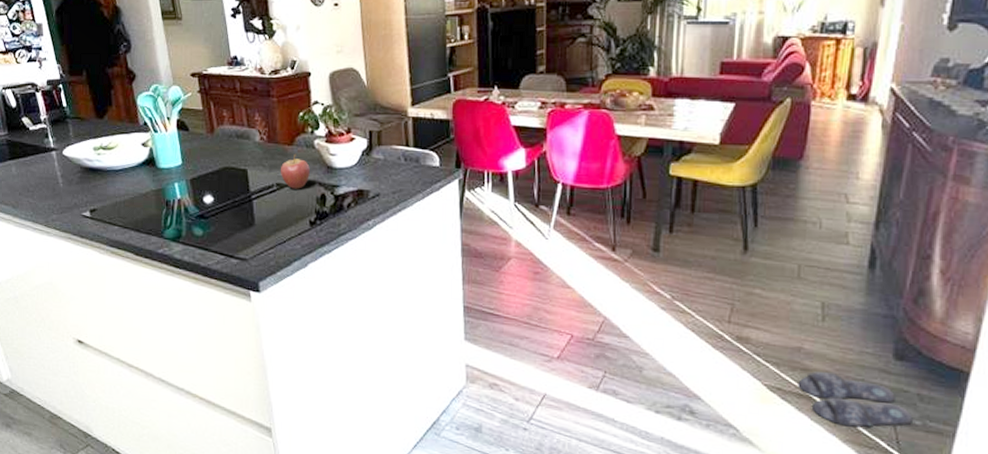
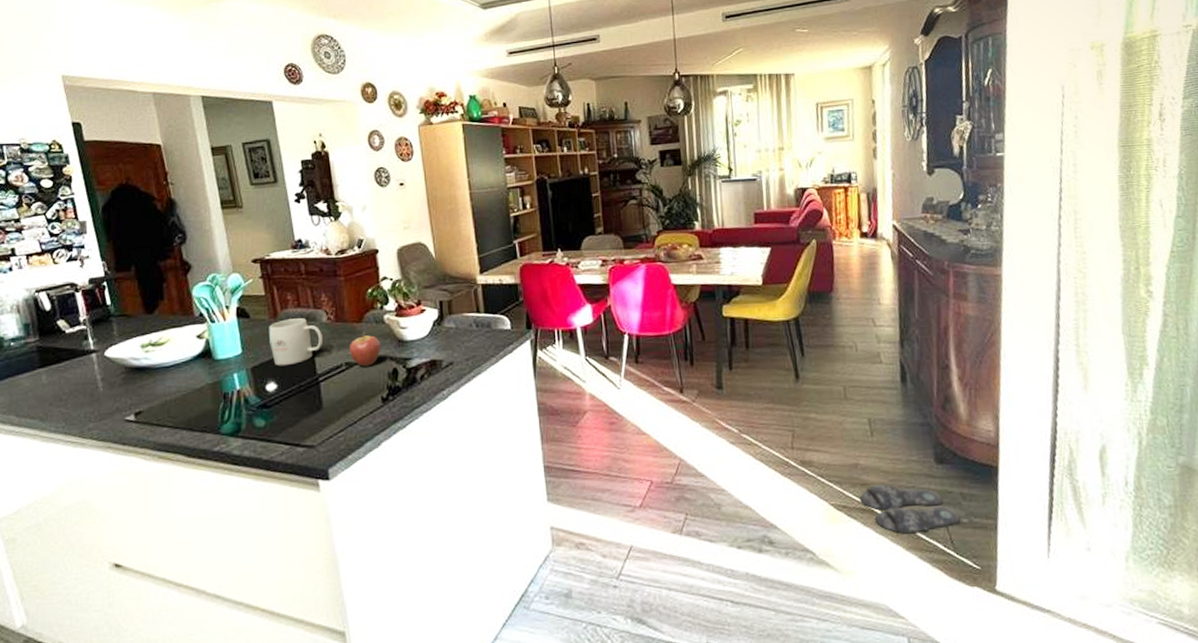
mug: none [206,135,257,181] -> present [269,318,324,366]

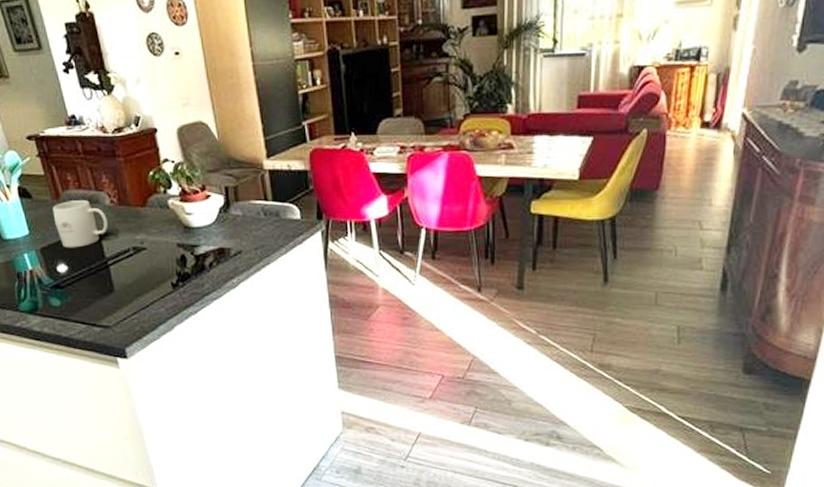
fruit: present [349,330,380,367] -> none [135,215,167,252]
slippers: present [859,484,961,534] -> none [656,391,759,438]

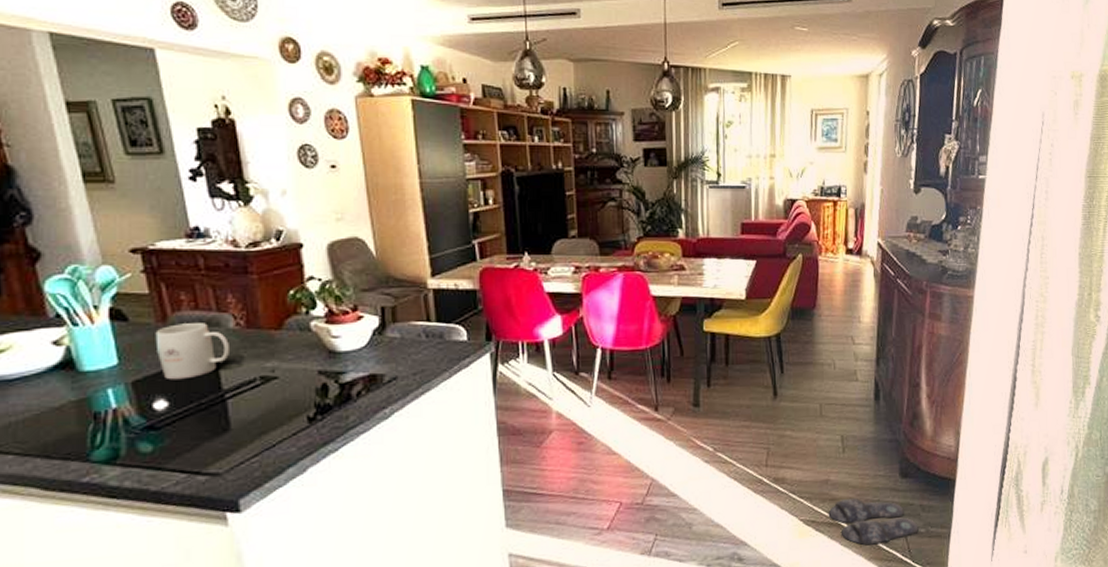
slippers: none [656,391,759,438] -> present [828,498,919,546]

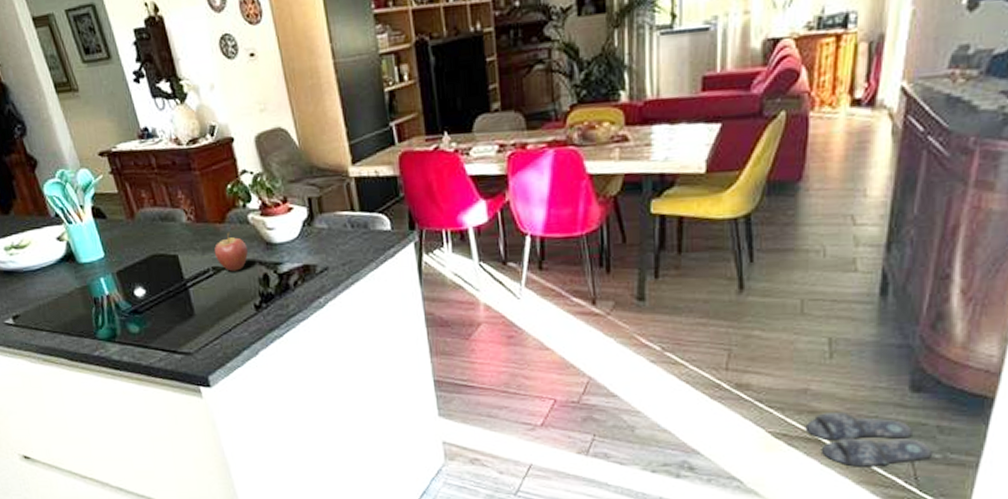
mug: present [155,323,231,380] -> none [127,218,187,271]
fruit: none [264,339,306,381] -> present [214,232,248,272]

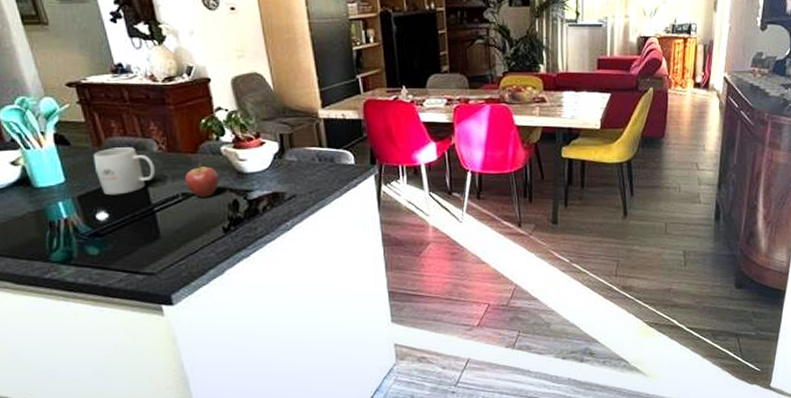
mug: none [127,218,187,271] -> present [93,147,156,196]
slippers: present [805,413,932,467] -> none [669,305,750,345]

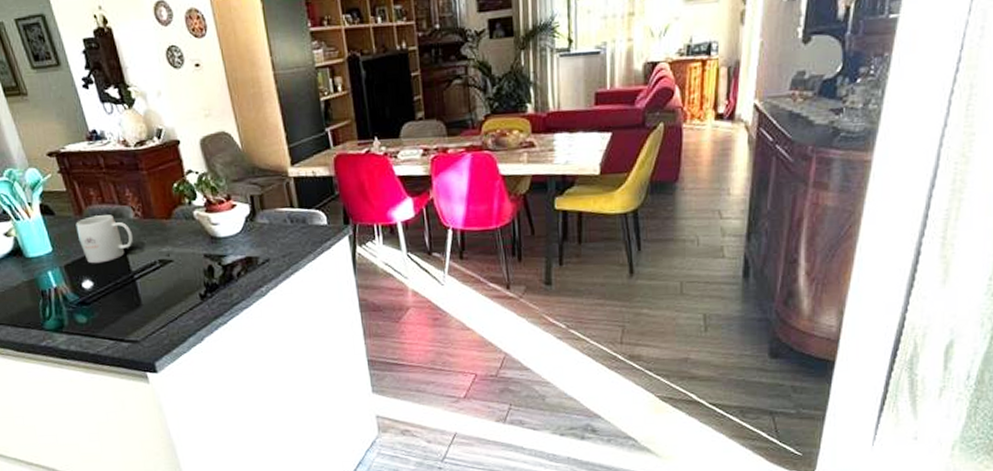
fruit: present [184,161,219,198] -> none [160,227,193,264]

